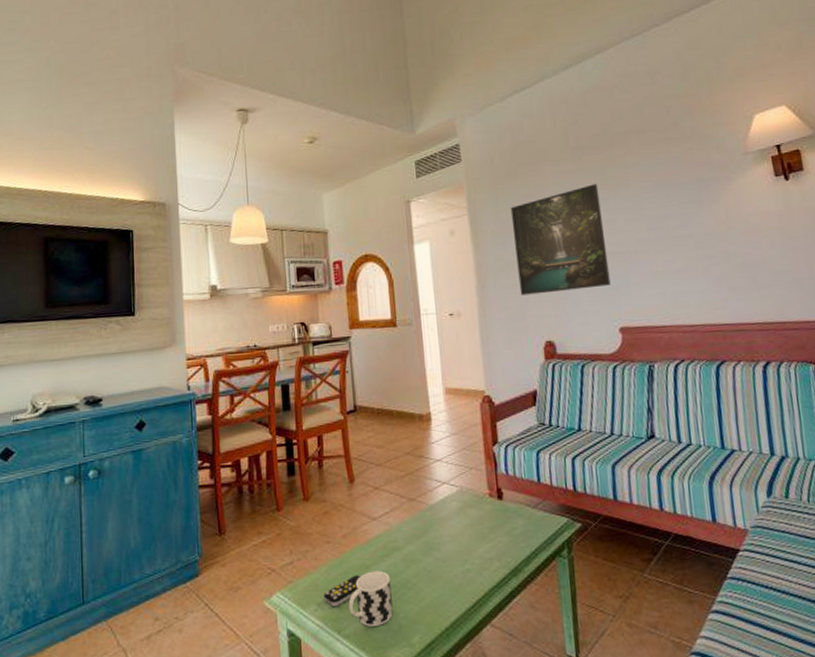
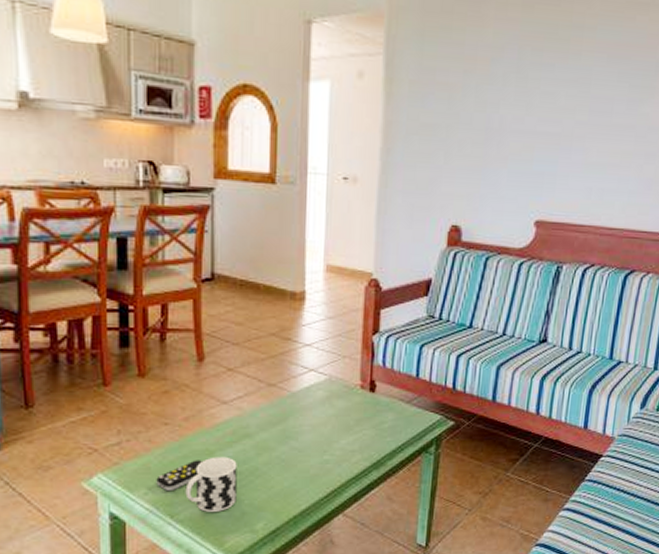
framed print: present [510,183,611,296] -> none [432,42,546,171]

